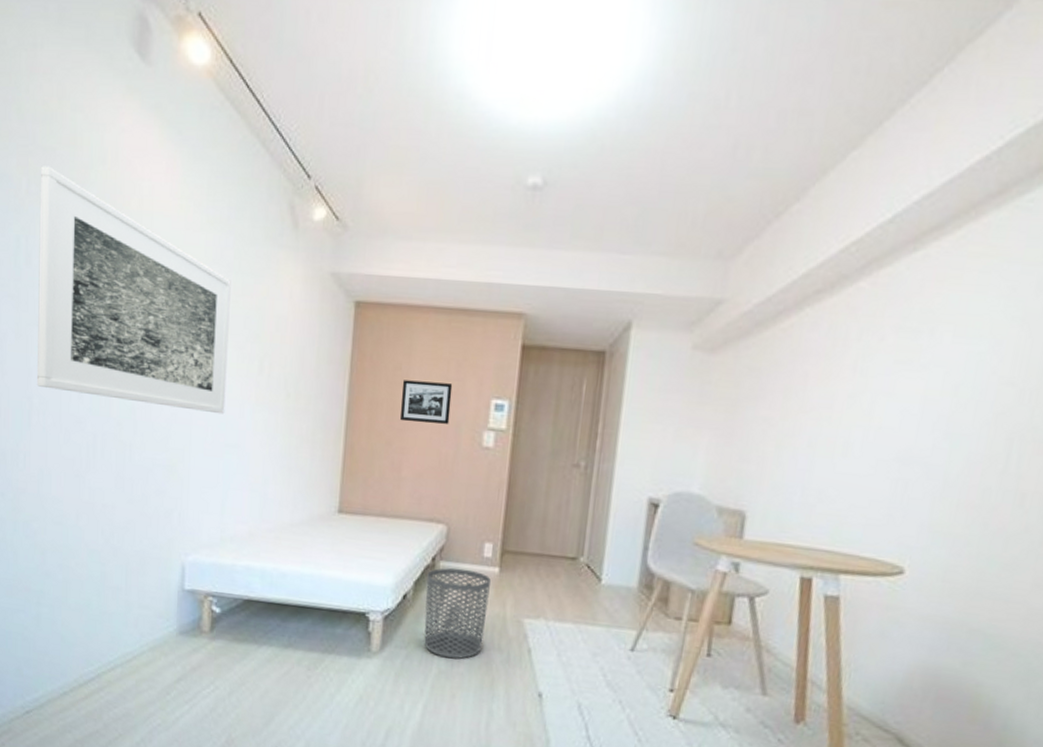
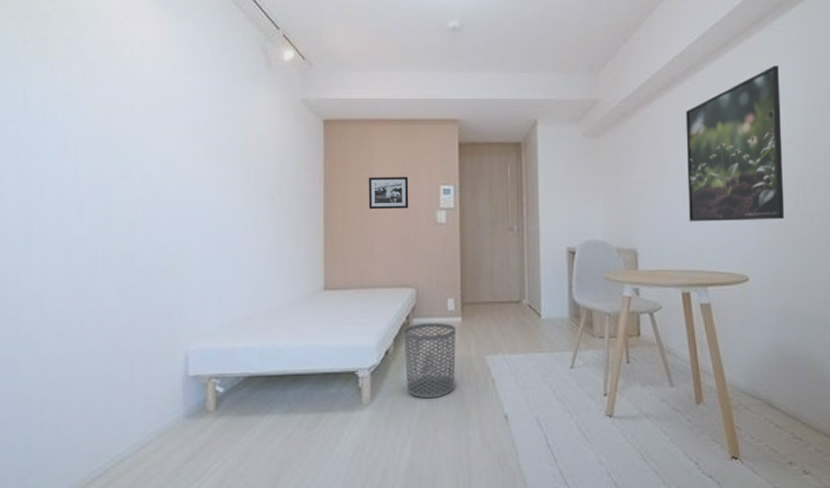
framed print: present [36,166,231,415] -> none [36,28,218,220]
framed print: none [828,265,1018,496] -> present [686,66,785,222]

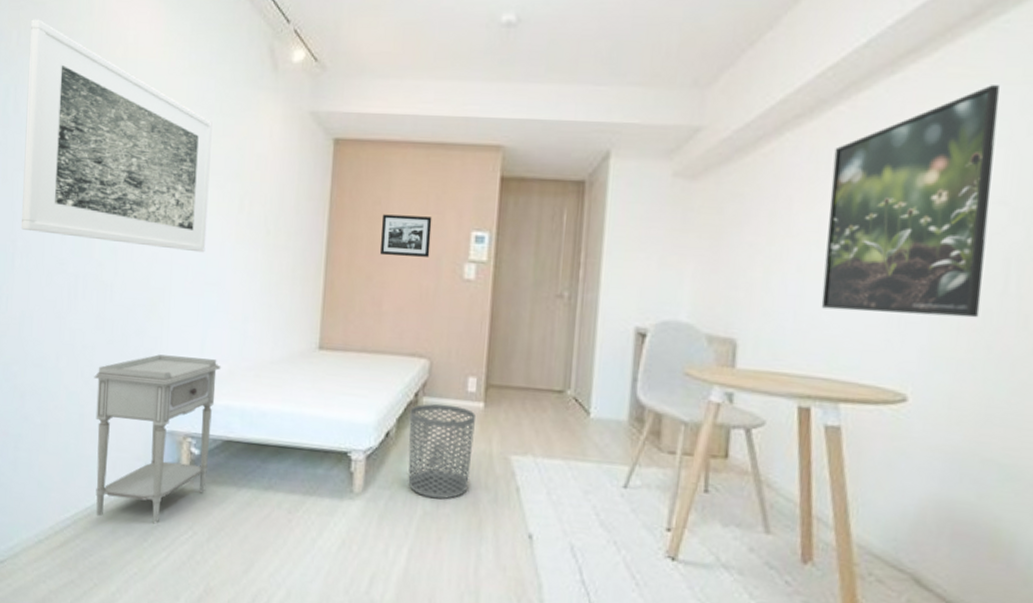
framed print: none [36,28,218,220] -> present [21,19,212,253]
nightstand: none [118,309,240,462] -> present [94,354,222,524]

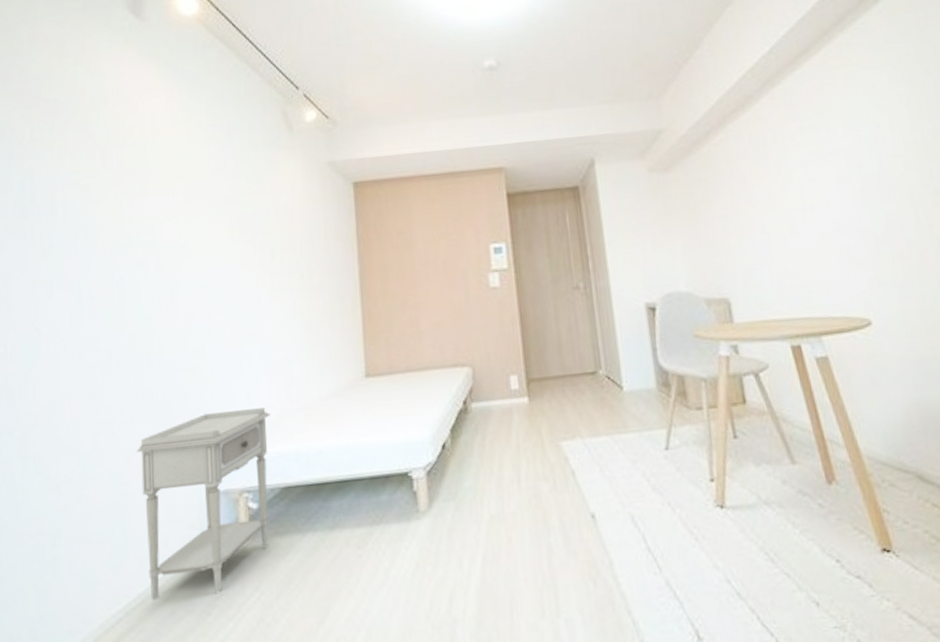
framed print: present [21,19,212,253] -> none [43,114,242,316]
picture frame: present [380,214,432,257] -> none [407,238,456,279]
waste bin: present [408,404,475,500] -> none [461,405,528,501]
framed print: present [821,85,1000,318] -> none [767,69,905,260]

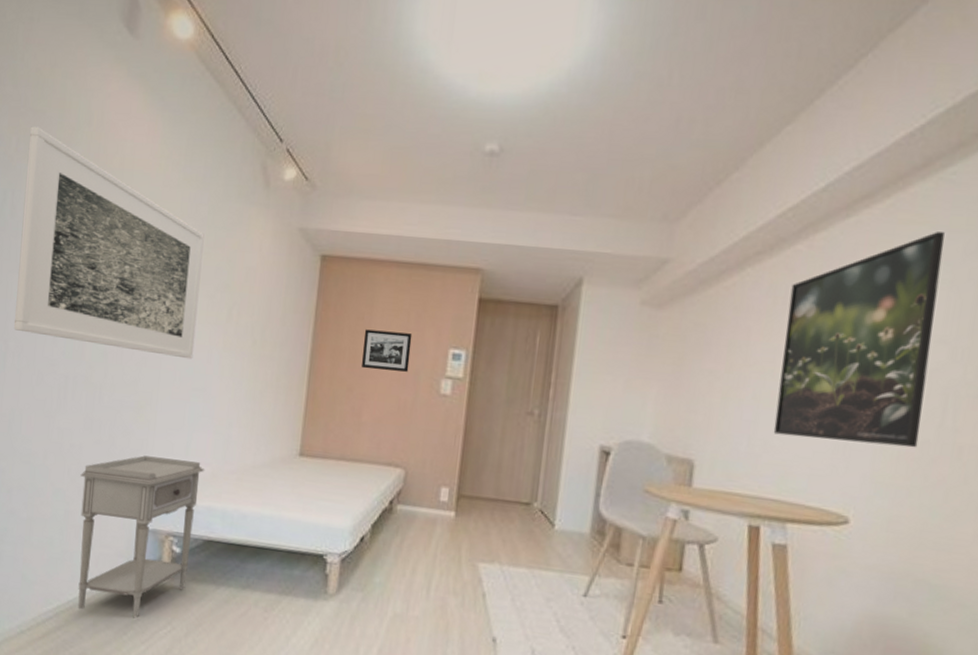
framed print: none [43,114,242,316] -> present [13,126,205,359]
picture frame: none [407,238,456,279] -> present [362,329,413,372]
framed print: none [767,69,905,260] -> present [773,232,945,448]

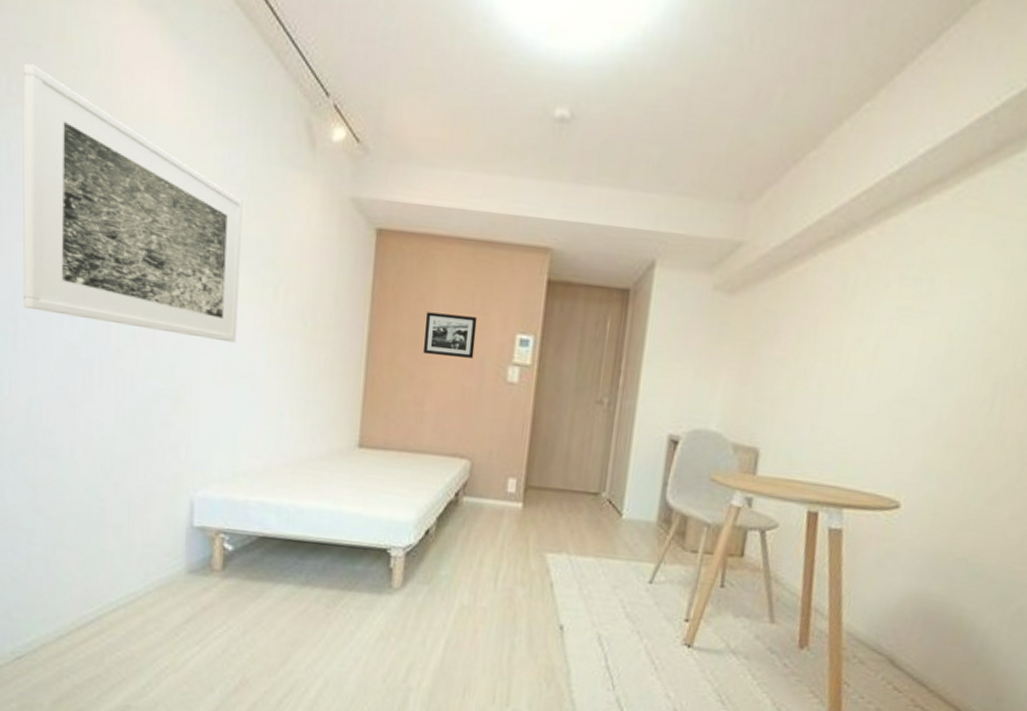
nightstand: present [78,455,205,619] -> none [115,448,256,619]
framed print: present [773,232,945,448] -> none [835,220,1008,436]

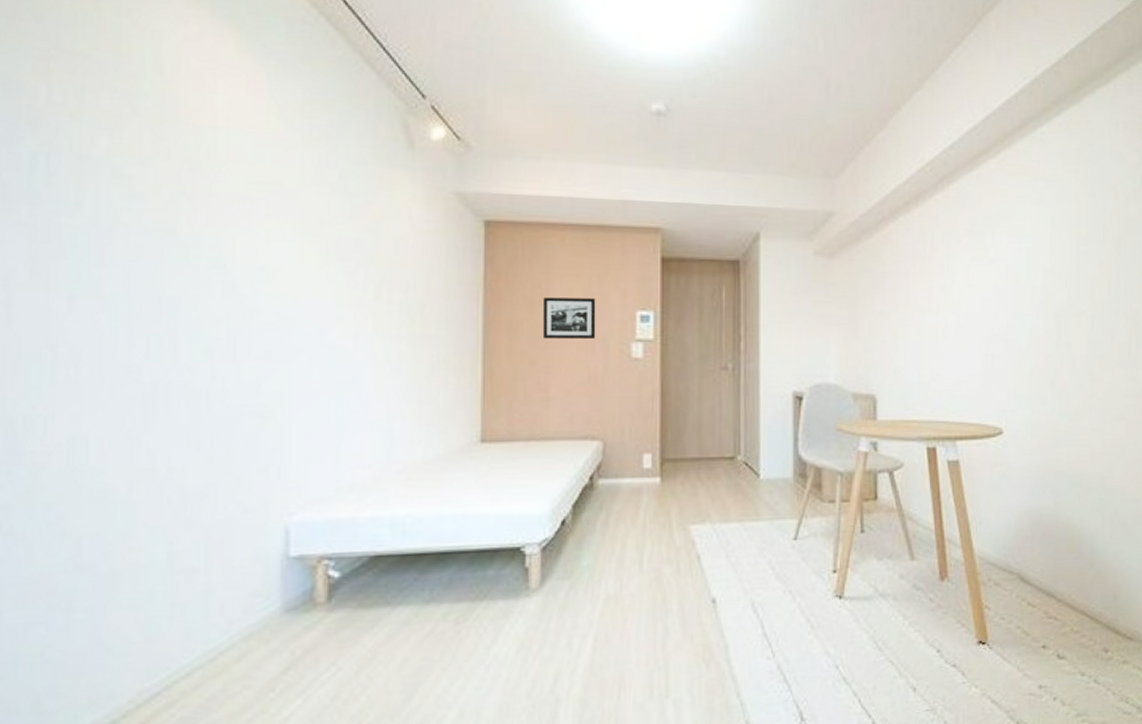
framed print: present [22,63,243,343] -> none [63,73,336,348]

